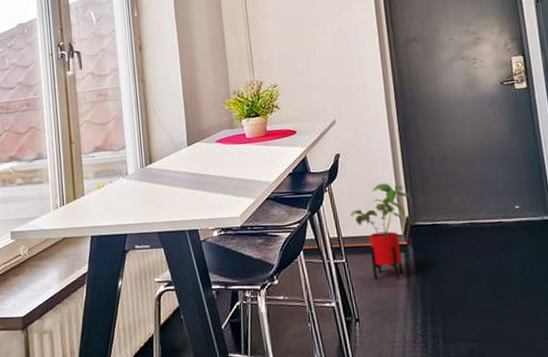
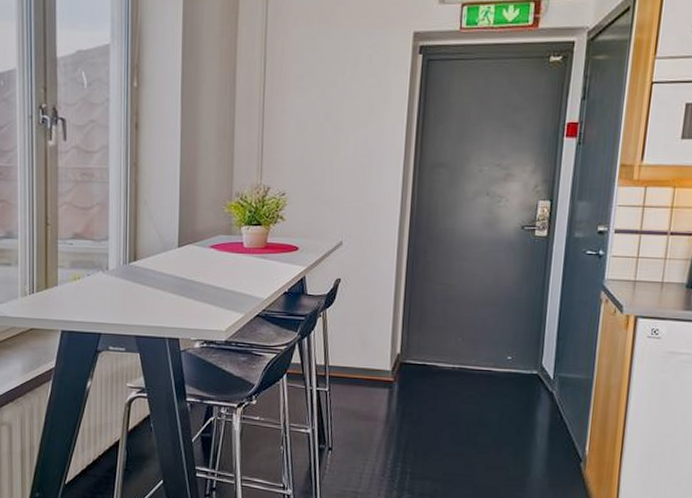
house plant: present [350,182,410,279] -> none [341,315,406,414]

